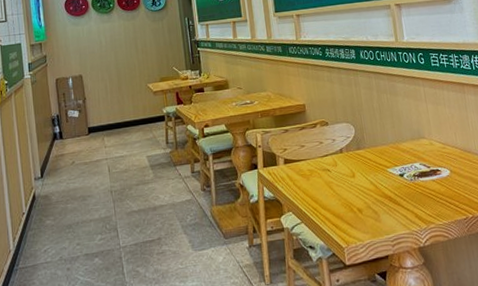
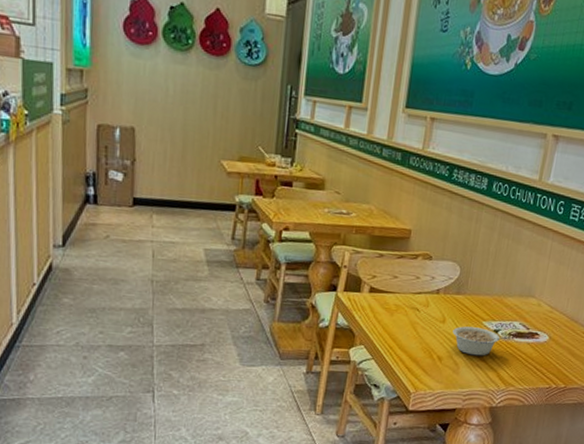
legume: none [363,175,415,202] -> present [452,326,510,356]

